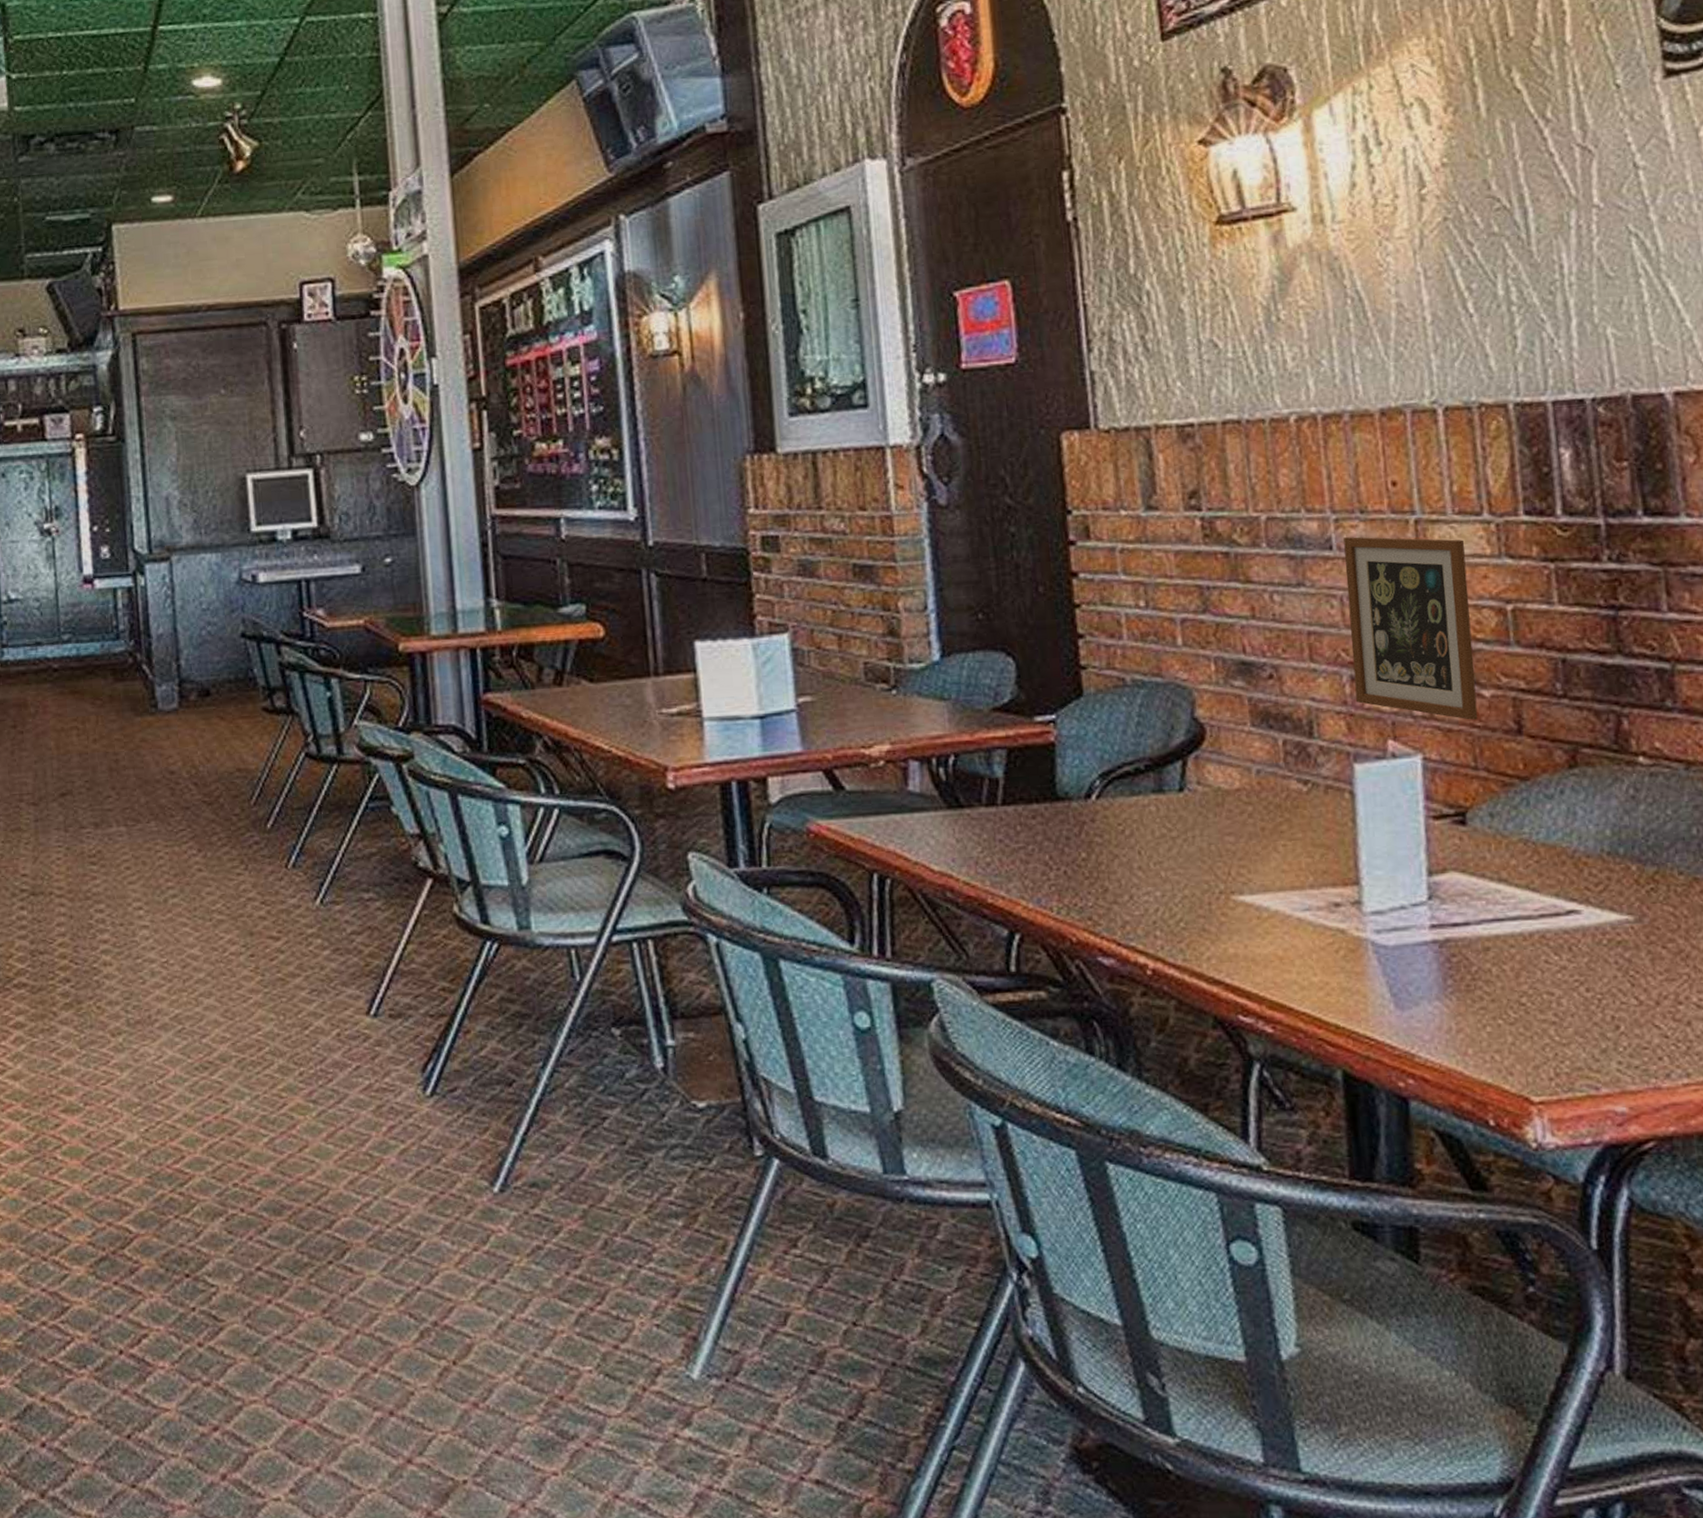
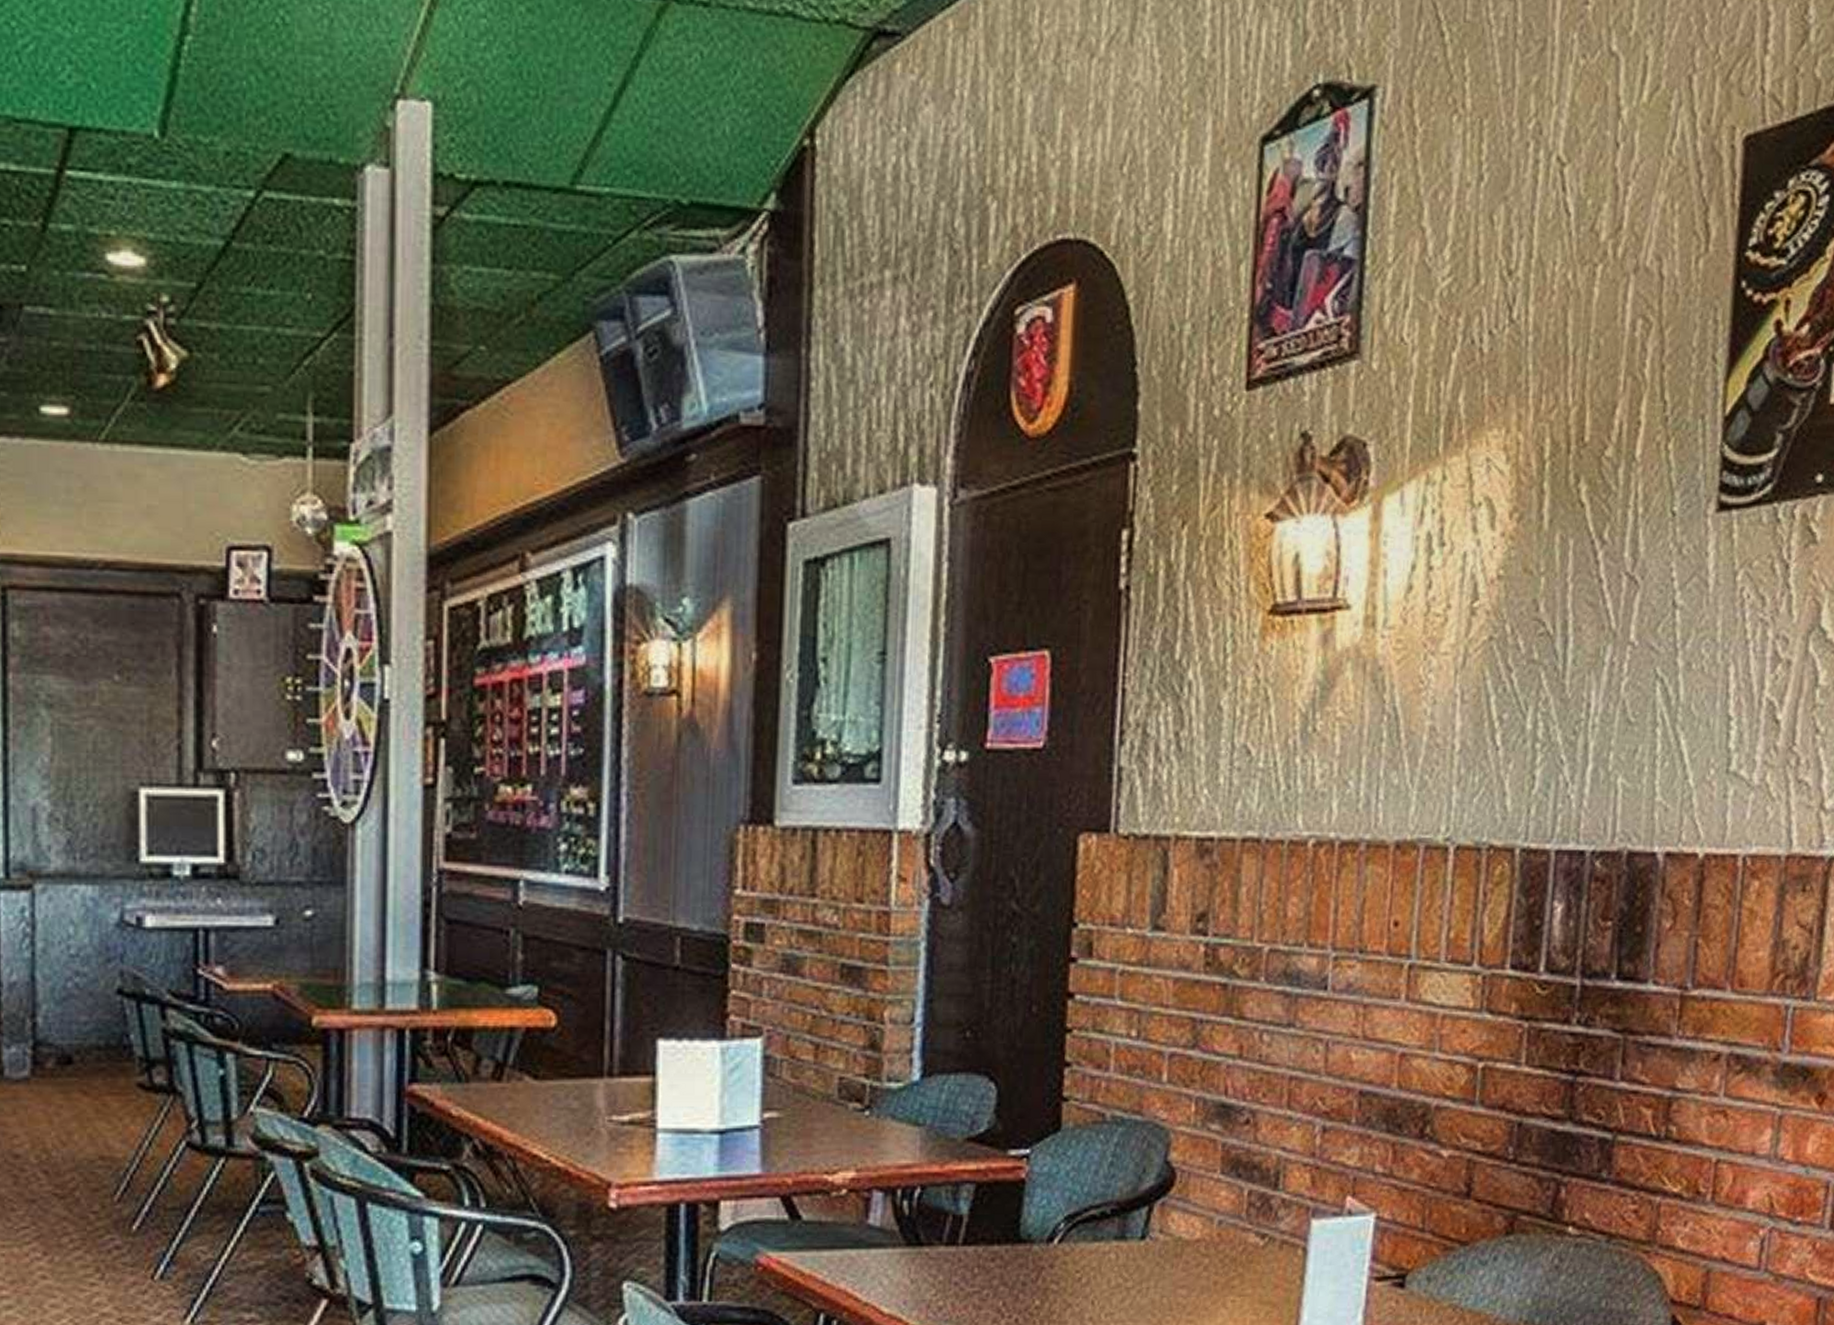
picture frame: present [1343,536,1478,720] -> none [1324,978,1451,1180]

